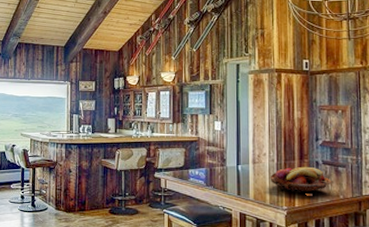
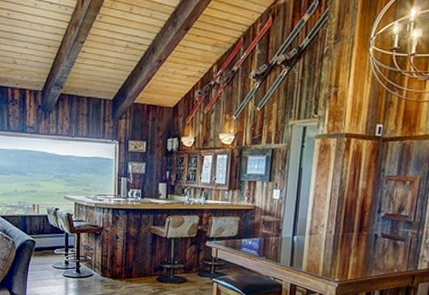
fruit basket: present [270,166,333,193] -> none [325,239,390,266]

